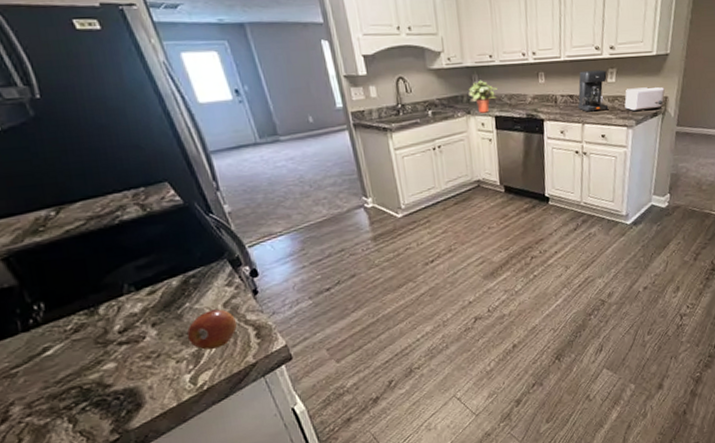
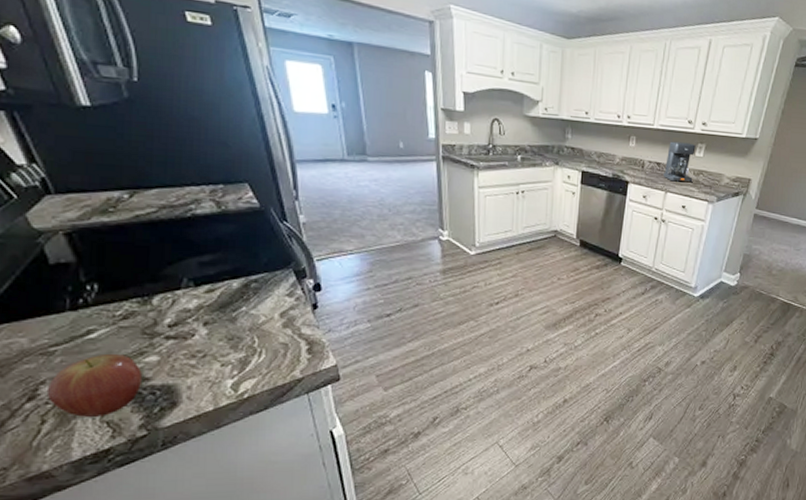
fruit: none [17,366,105,431] -> present [48,353,142,418]
fruit: present [187,309,238,350] -> none [237,318,291,357]
potted plant: present [468,80,497,113] -> none [560,134,588,167]
toaster: present [624,86,665,112] -> none [708,165,749,190]

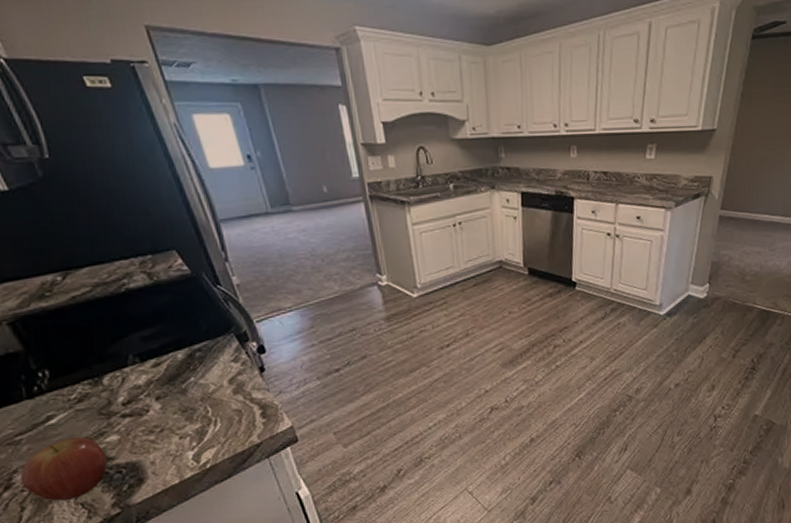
coffee maker: present [664,141,696,183] -> none [612,144,646,191]

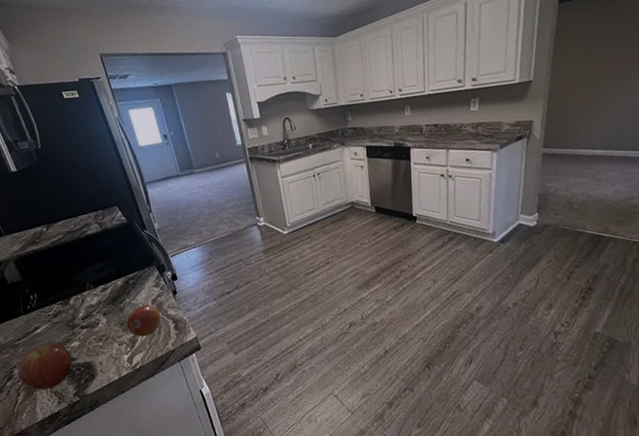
fruit: none [191,385,243,427] -> present [126,305,162,337]

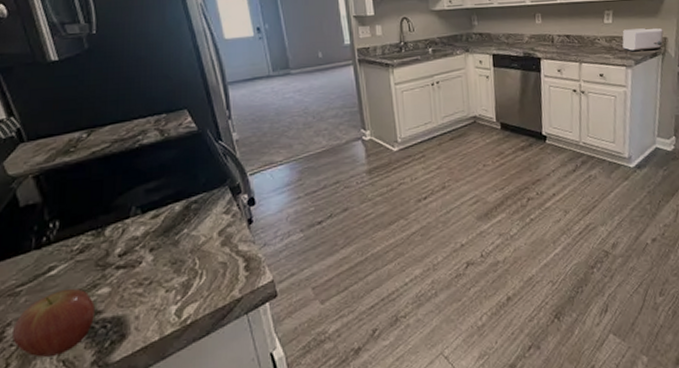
fruit: present [126,305,162,337] -> none [180,237,229,280]
toaster: none [488,111,530,137] -> present [622,27,664,52]

